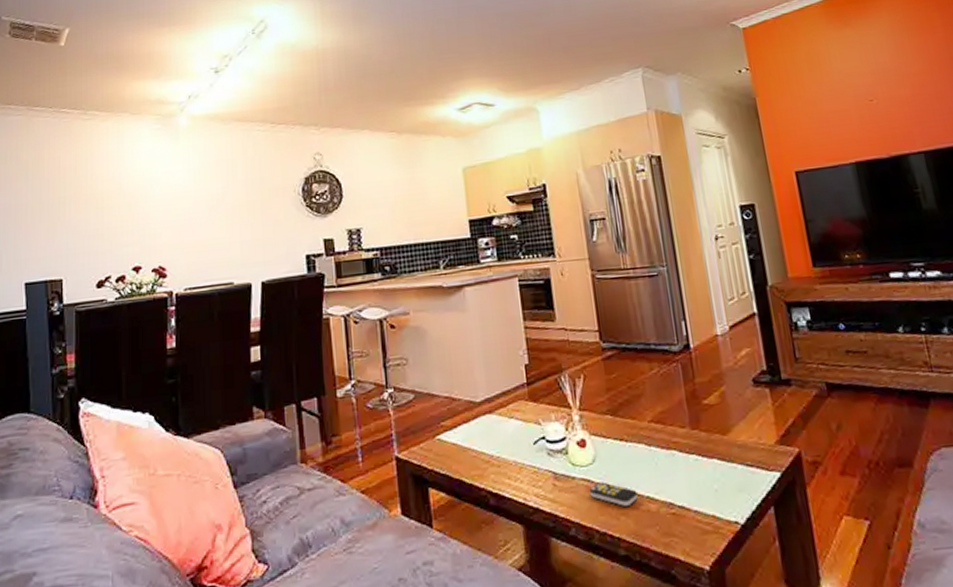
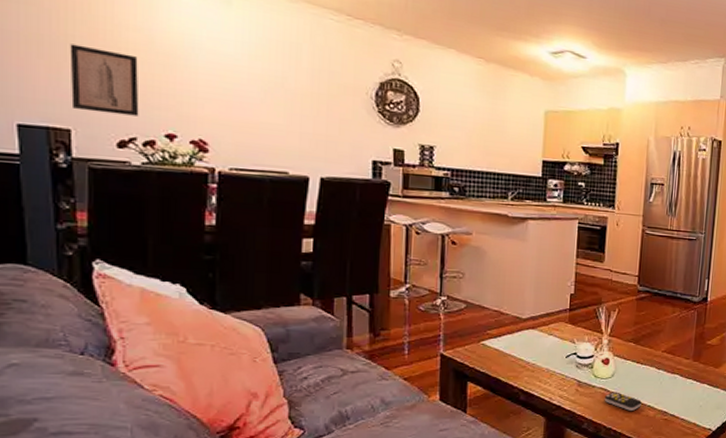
wall art: none [62,202,112,260] -> present [70,44,139,116]

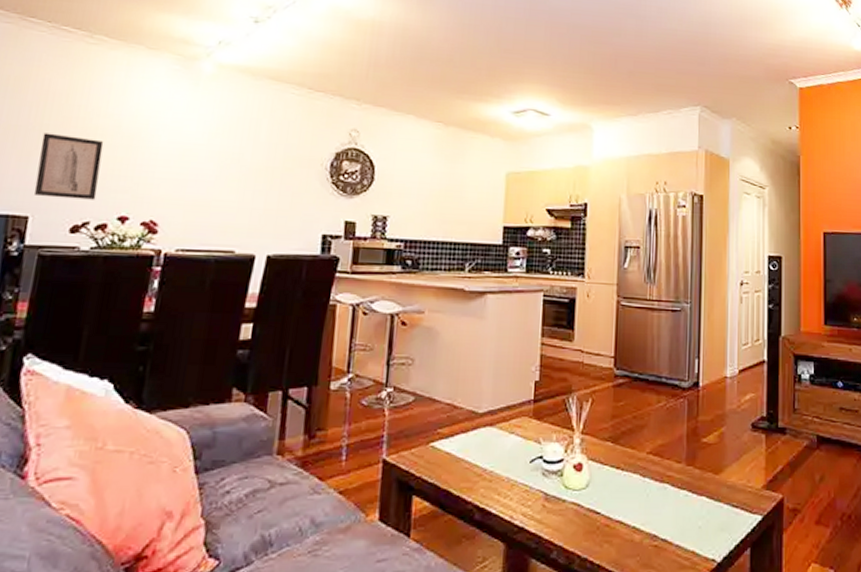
remote control: present [604,392,642,411] -> none [577,508,624,534]

